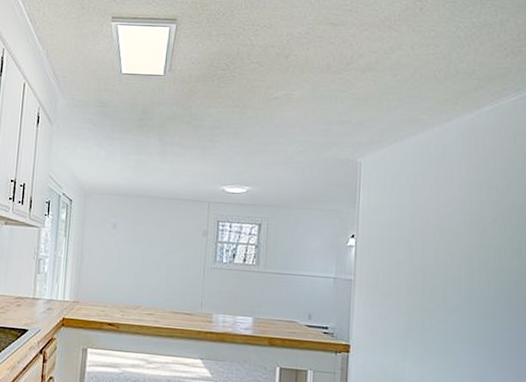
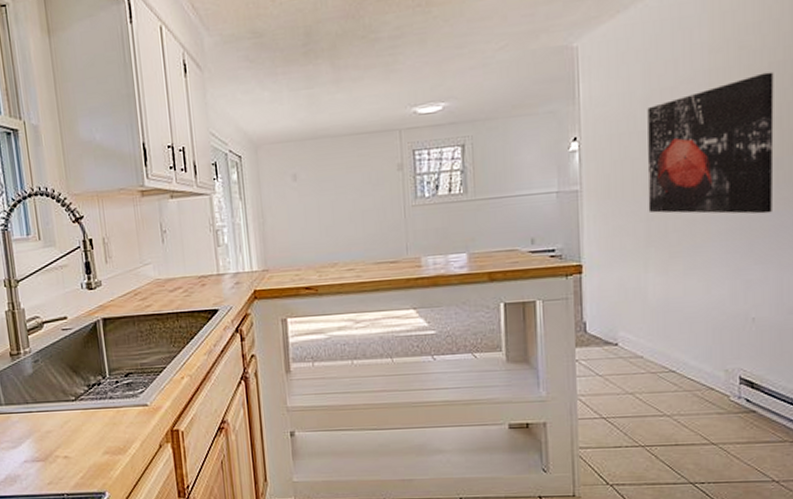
wall art: none [409,210,516,328] -> present [647,71,774,214]

